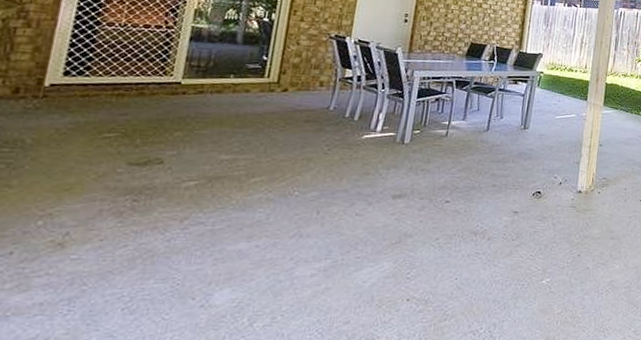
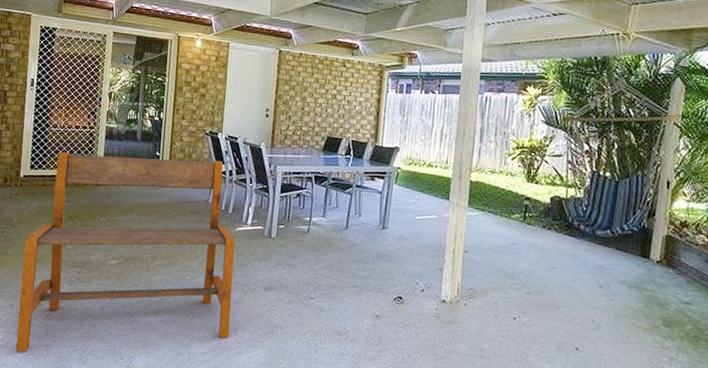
bench: none [11,55,361,315] -> present [15,151,235,352]

